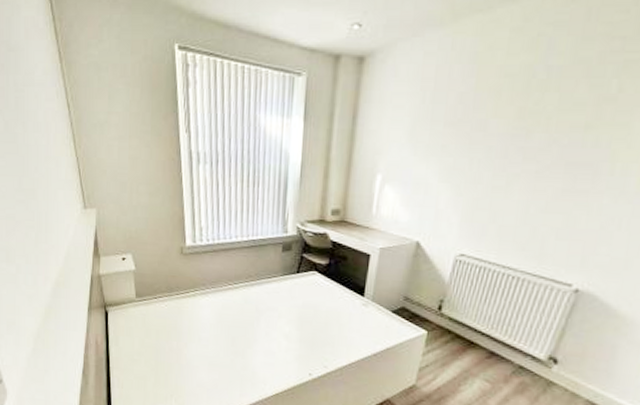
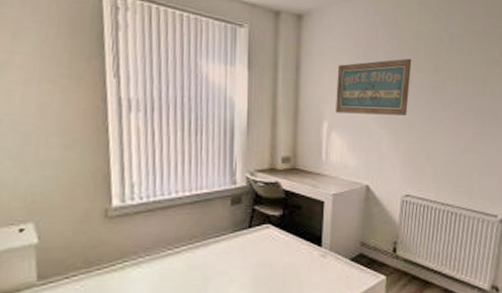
wall art: none [392,100,491,168] -> present [336,58,412,115]

